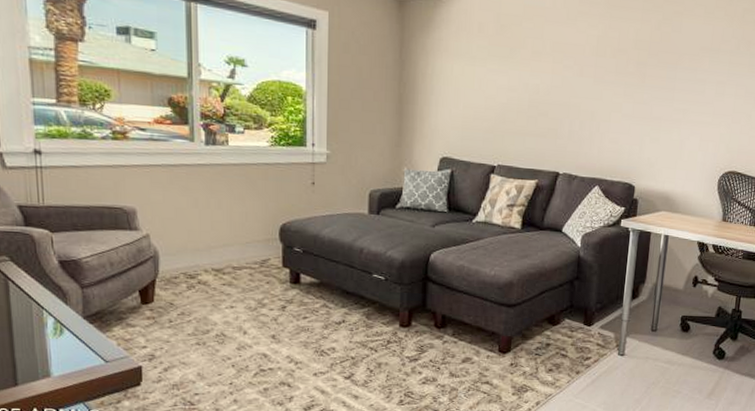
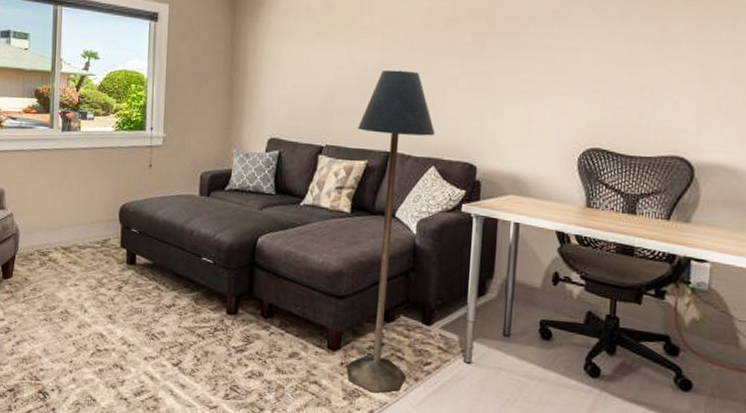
floor lamp: none [516,94,600,387] -> present [346,69,435,393]

